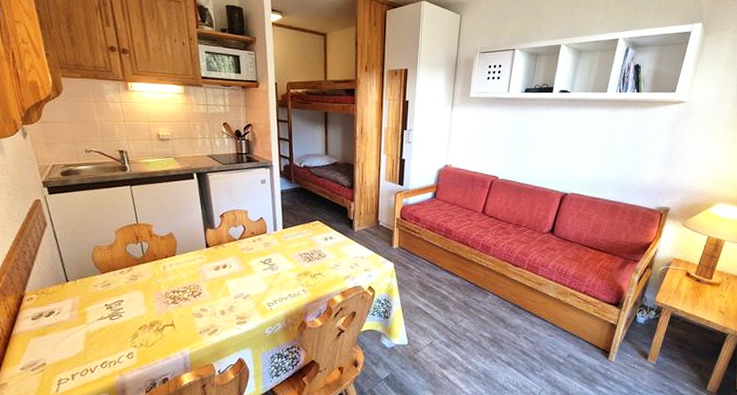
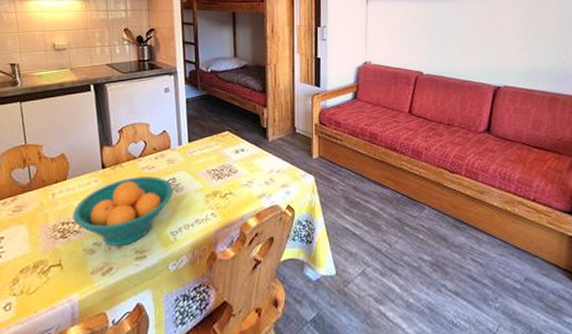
fruit bowl: none [182,256,269,312] -> present [72,176,173,246]

